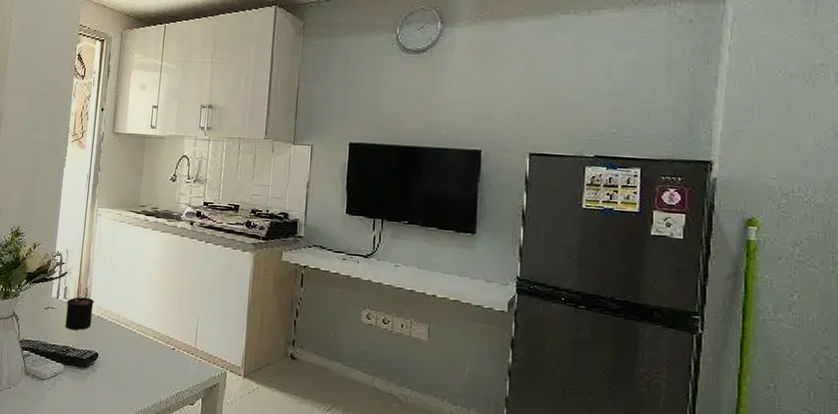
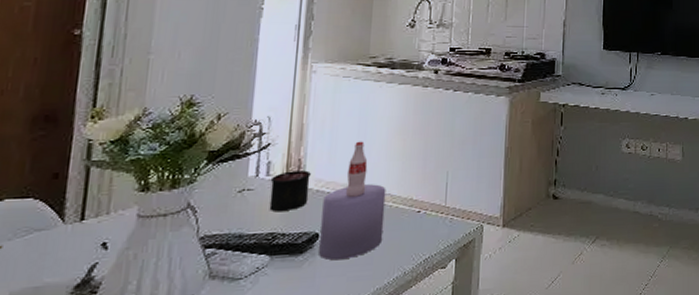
bottle: none [98,278,149,380] -> present [319,141,386,260]

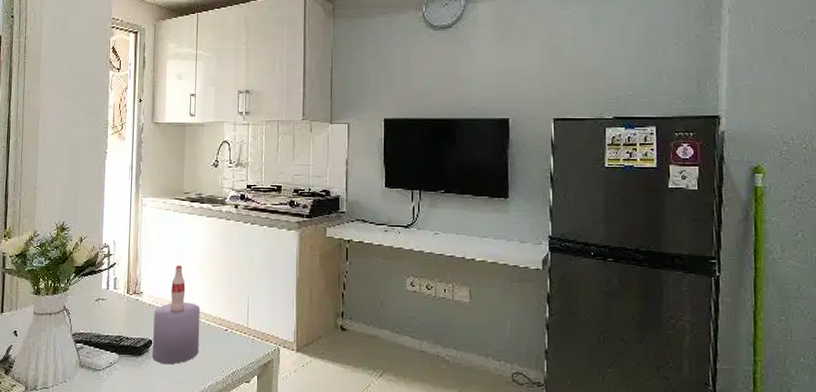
candle: present [269,159,311,212] -> none [116,277,144,320]

